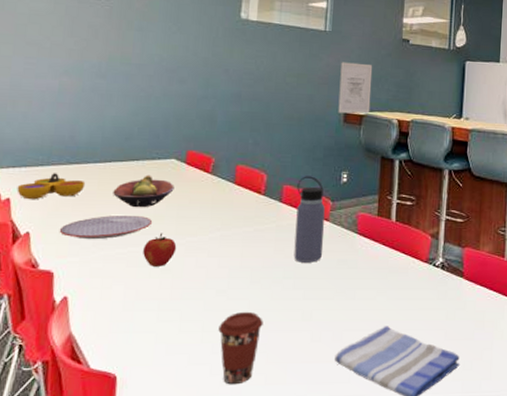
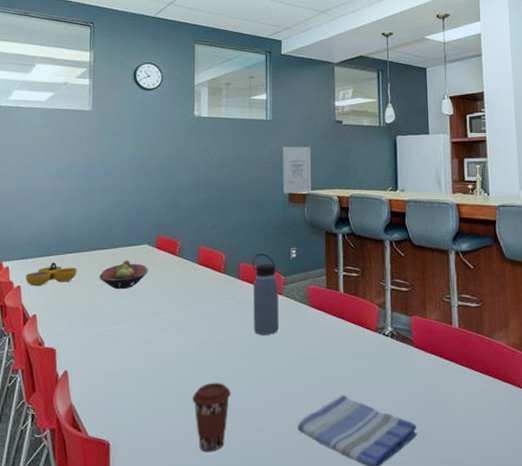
plate: present [59,214,153,240] -> none [58,296,132,320]
apple: present [143,233,177,267] -> none [126,311,153,342]

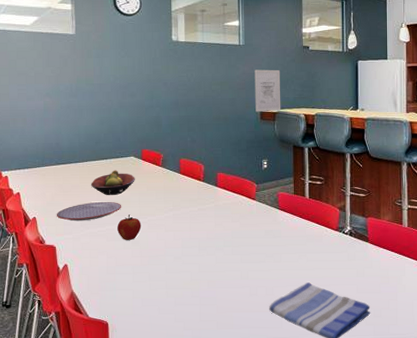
decorative bowl: present [25,262,78,287] -> none [23,172,71,193]
plate: none [58,296,132,320] -> present [56,201,122,221]
apple: none [126,311,153,342] -> present [117,214,142,240]
coffee cup: present [192,382,231,452] -> none [178,273,212,329]
water bottle: present [252,253,280,335] -> none [228,164,253,234]

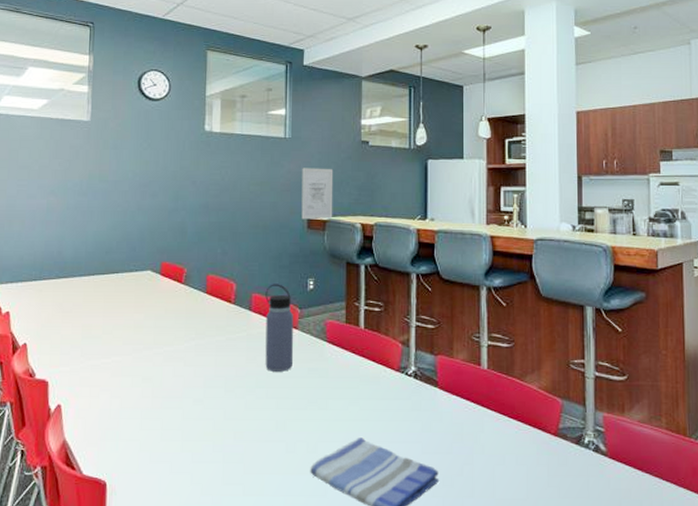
plate: present [56,201,122,221] -> none [51,325,133,350]
fruit bowl: present [91,170,135,196] -> none [97,286,151,319]
apple: present [117,214,142,240] -> none [125,343,156,376]
water bottle: none [228,164,253,234] -> present [265,284,294,372]

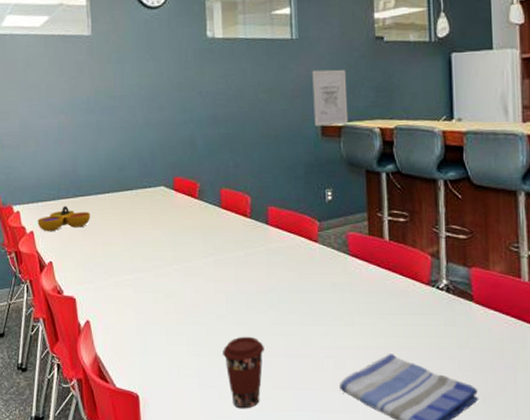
decorative bowl: none [15,287,73,313] -> present [37,206,91,232]
coffee cup: none [197,420,239,495] -> present [223,336,264,409]
water bottle: present [265,284,294,372] -> none [282,196,316,286]

